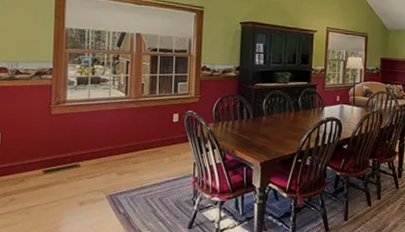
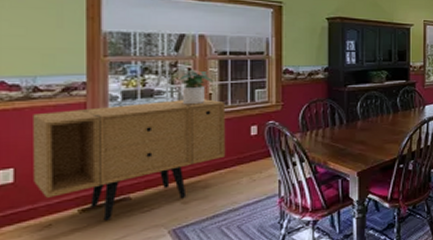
sideboard: none [13,87,155,182] -> present [33,99,226,221]
potted plant: none [119,62,145,93] -> present [178,69,213,105]

